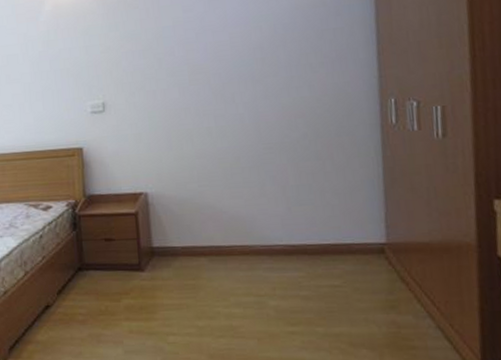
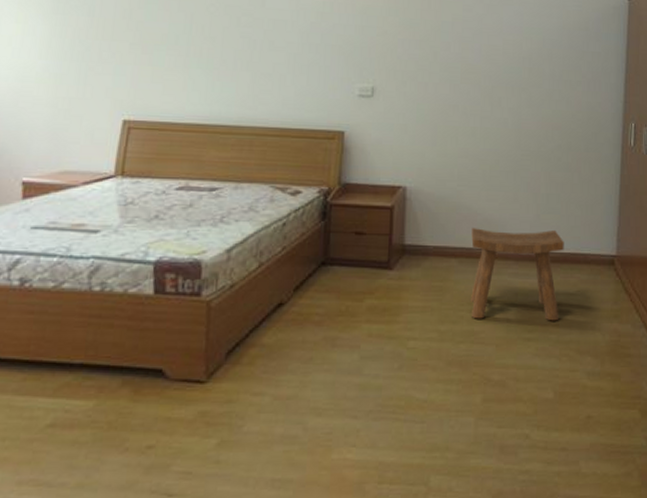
stool: none [218,222,324,314] -> present [470,228,564,321]

